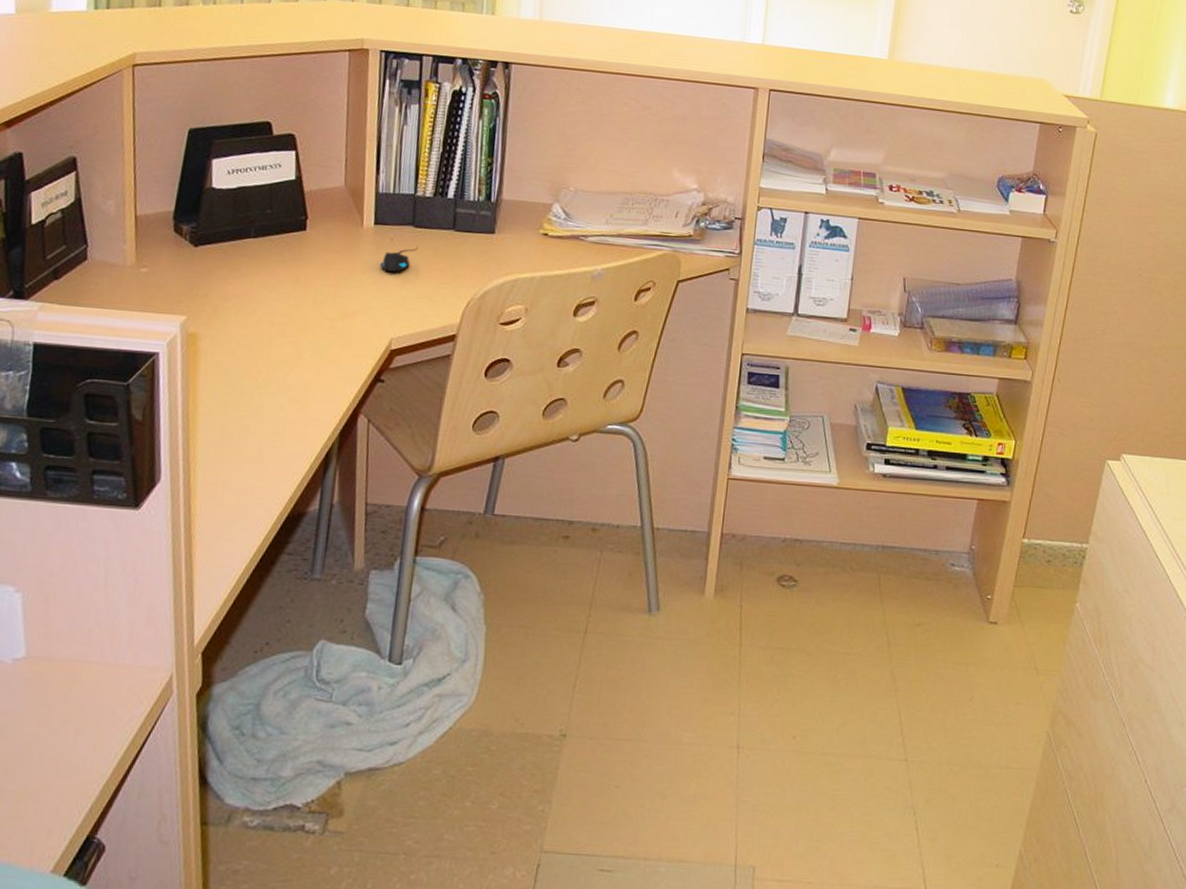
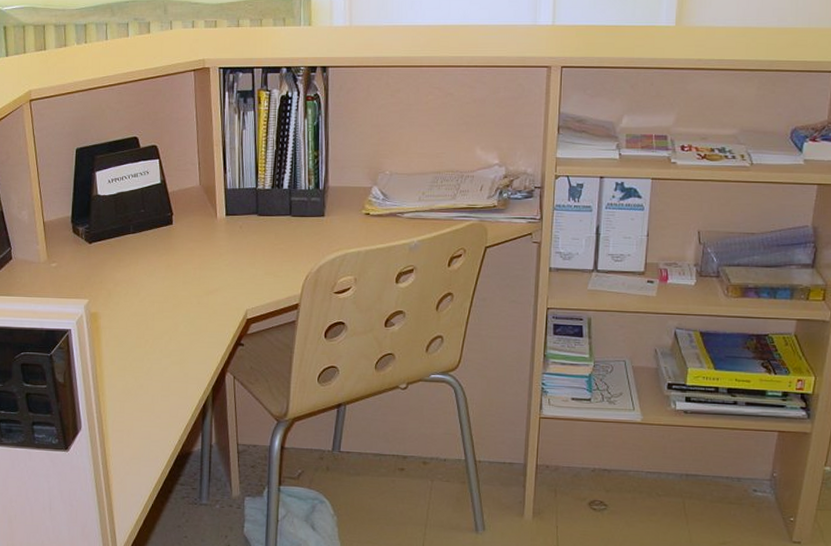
mouse: present [380,246,418,272] -> none [233,231,262,254]

